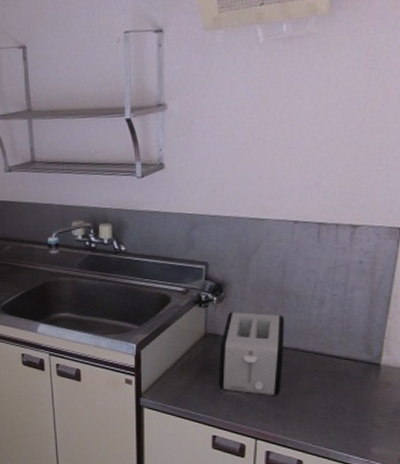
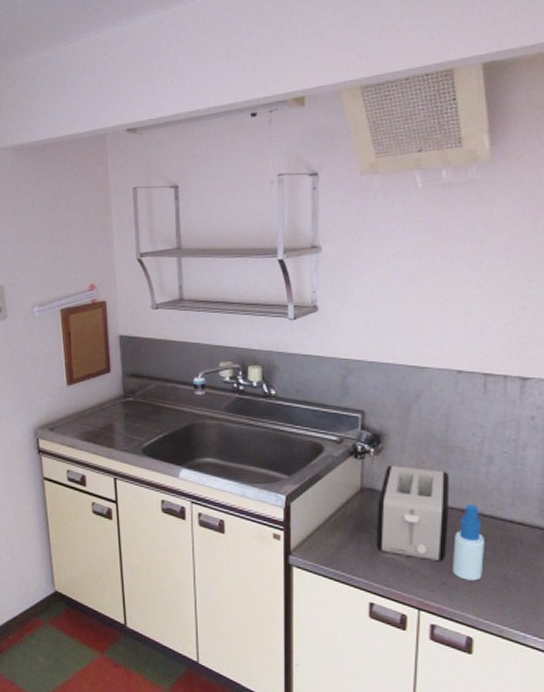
spray bottle: none [287,344,314,411] -> present [453,504,484,581]

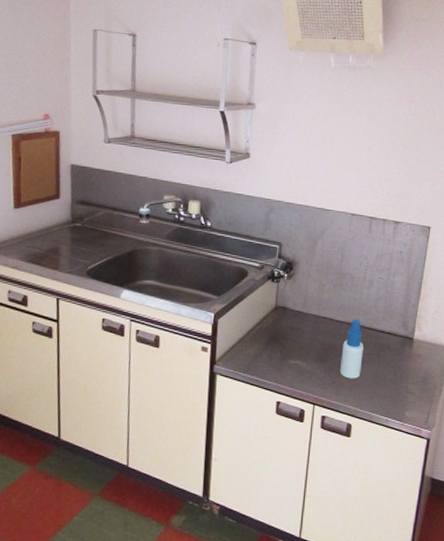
toaster: present [376,466,450,561] -> none [284,288,342,364]

